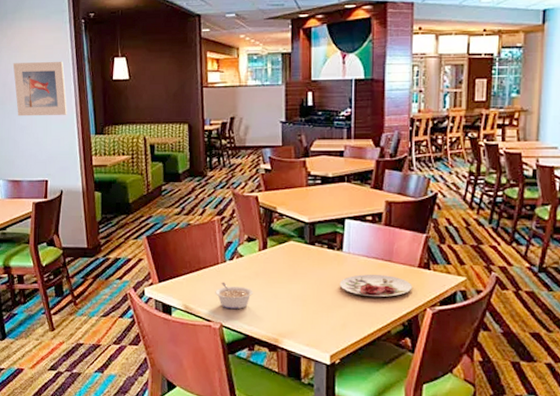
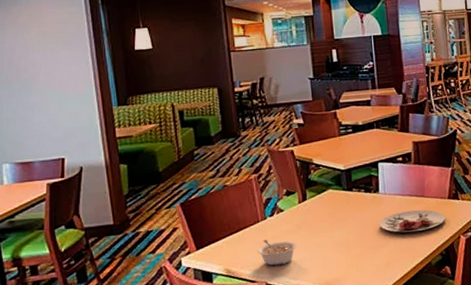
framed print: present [13,61,67,117] -> none [19,35,85,94]

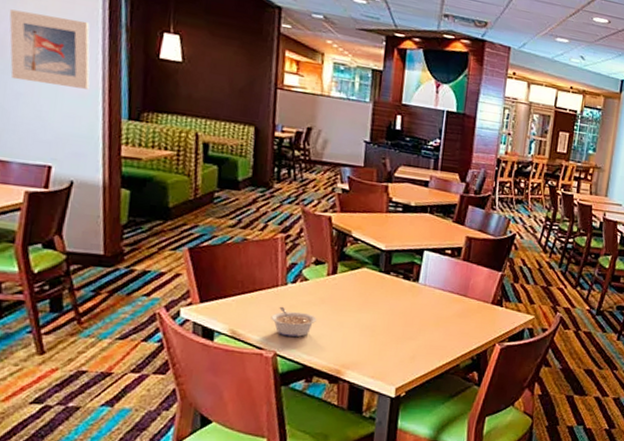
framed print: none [19,35,85,94] -> present [9,9,90,90]
plate: present [379,209,446,233] -> none [412,307,484,331]

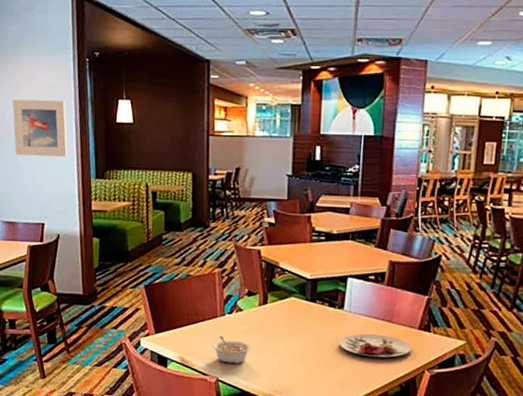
plate: none [412,307,484,331] -> present [339,334,412,358]

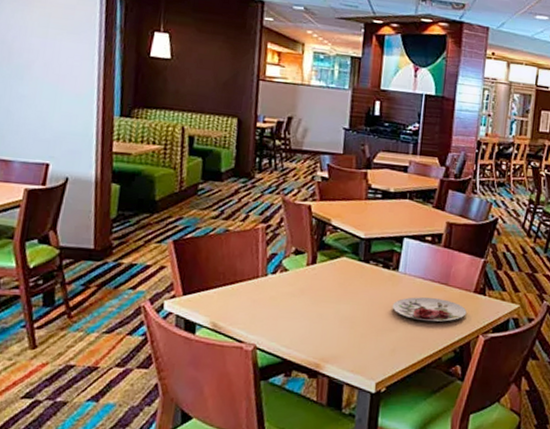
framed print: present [12,99,68,157] -> none [16,18,88,89]
legume: present [212,335,251,364] -> none [251,297,296,330]

